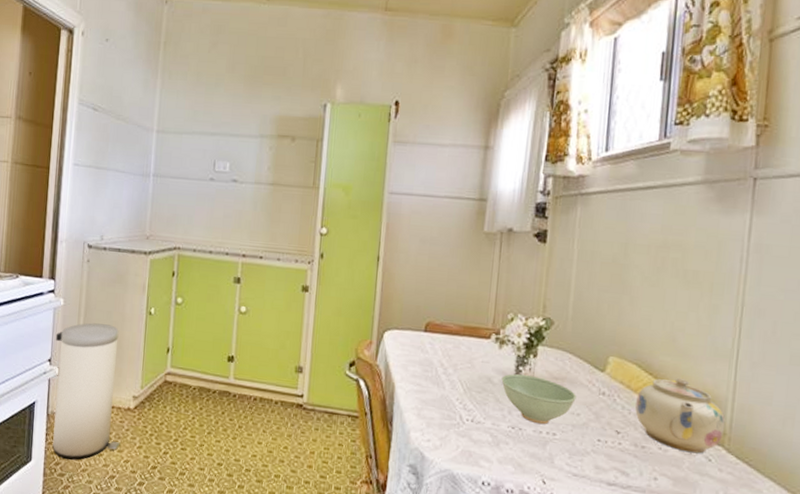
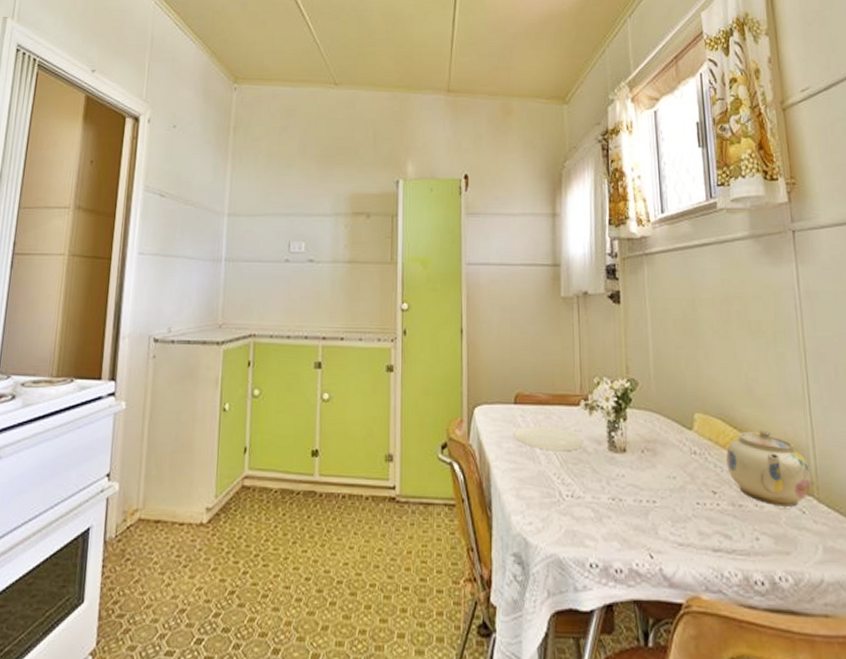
pedal bin: present [52,323,120,460] -> none [110,426,192,595]
plate: none [421,353,490,380] -> present [514,426,584,452]
bowl: present [501,374,576,425] -> none [595,441,670,493]

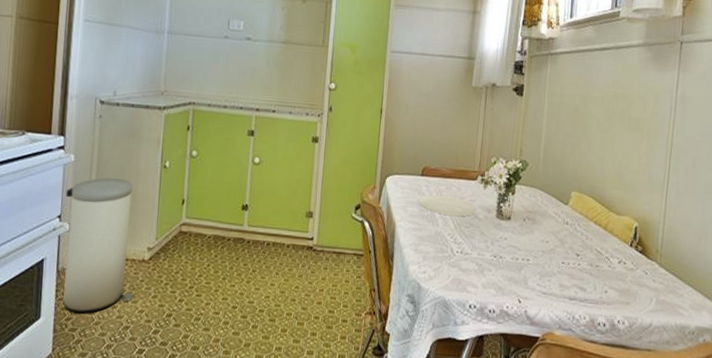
pedal bin: none [110,426,192,595] -> present [63,178,135,314]
teapot: present [726,430,812,507] -> none [591,207,658,269]

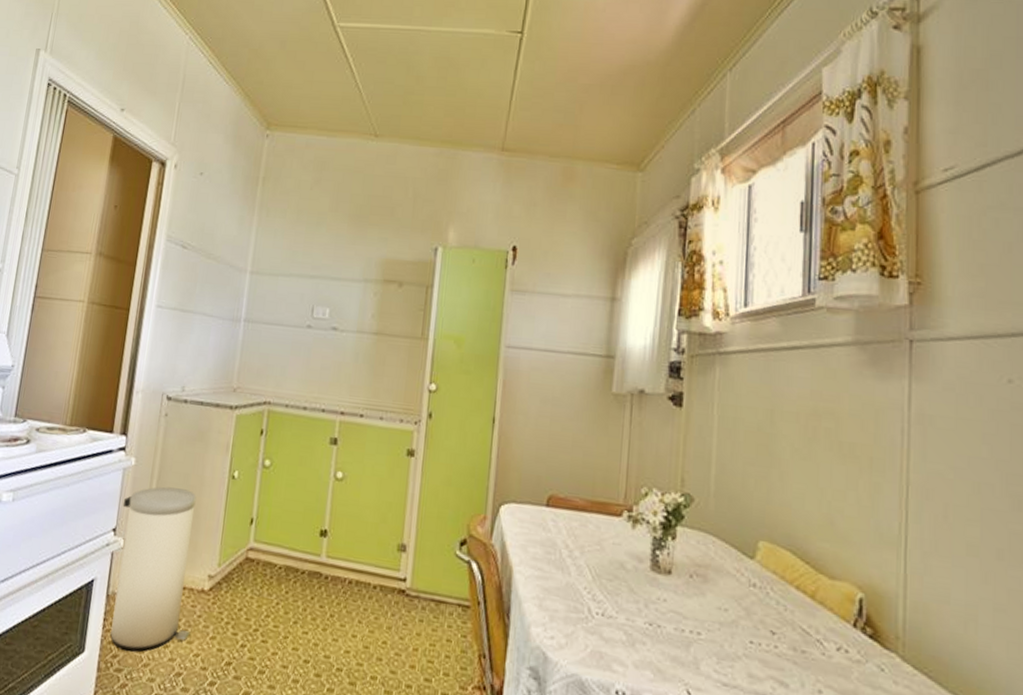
plate: present [418,195,477,217] -> none [543,532,622,566]

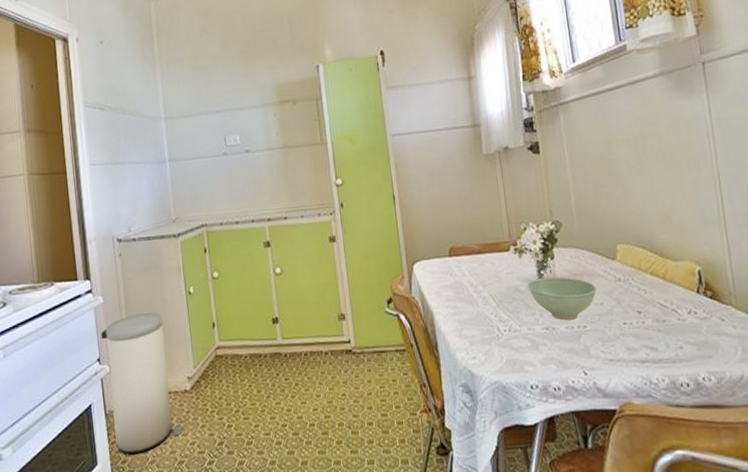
bowl: none [635,558,723,622] -> present [527,277,597,321]

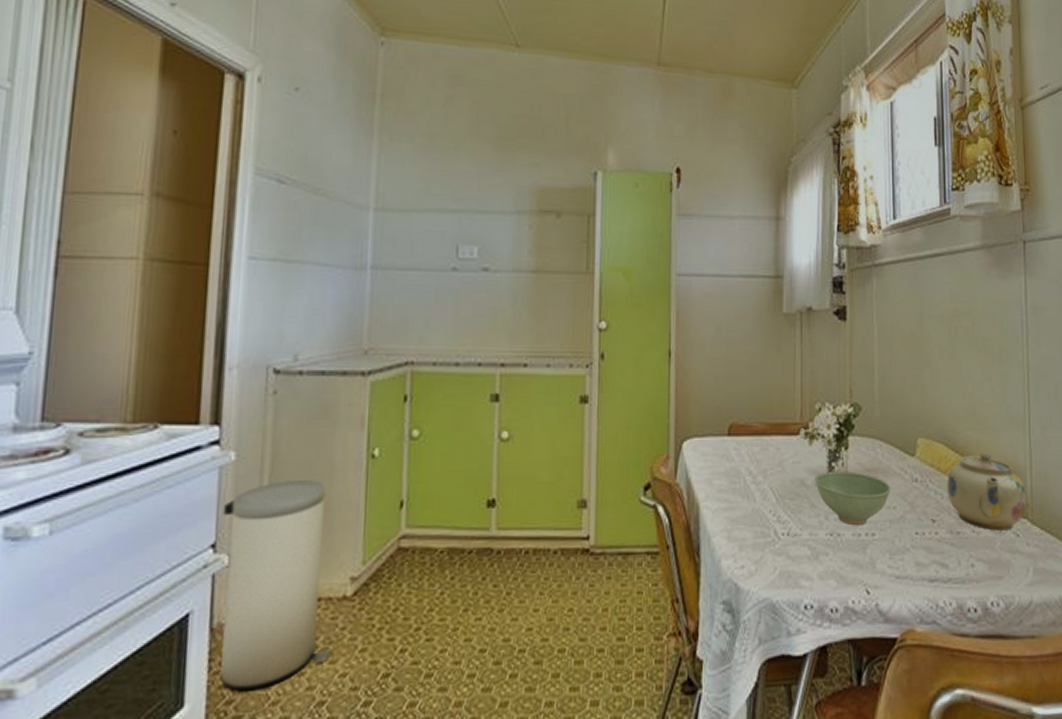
teapot: none [648,251,730,317] -> present [947,453,1027,531]

